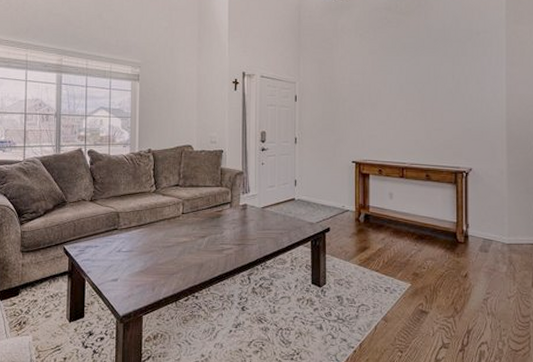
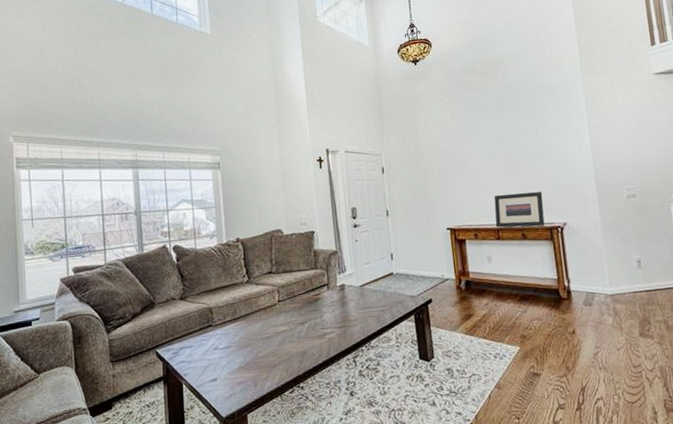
picture frame: none [401,134,451,169] -> present [494,192,545,228]

